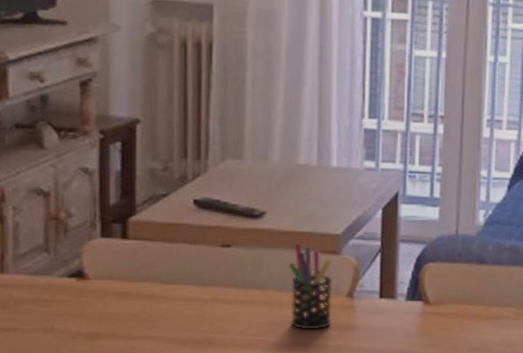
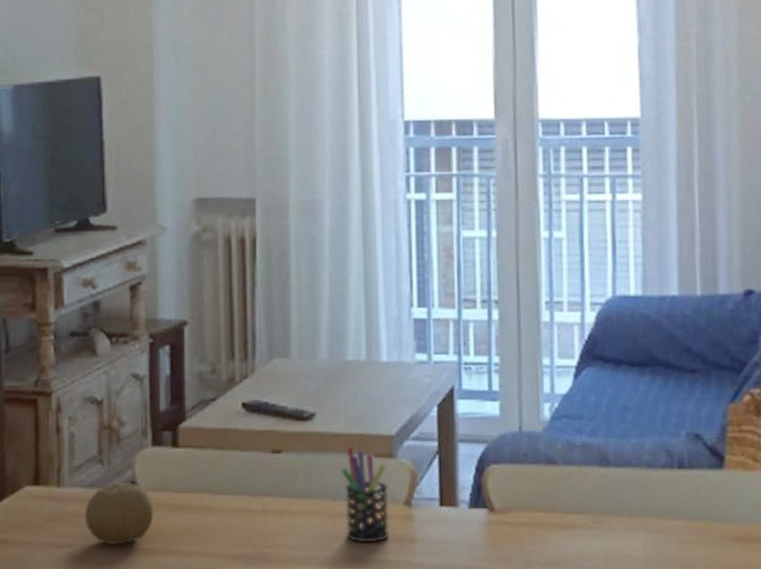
fruit: none [30,270,102,330] -> present [85,481,154,546]

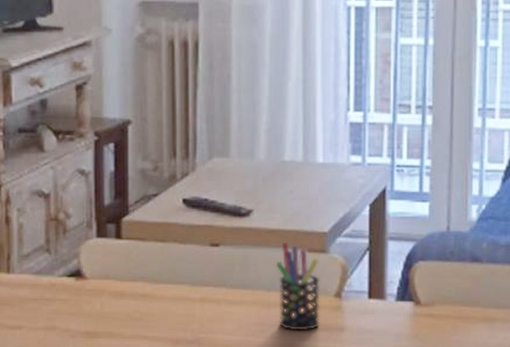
fruit: present [85,481,154,546] -> none [34,269,99,328]

